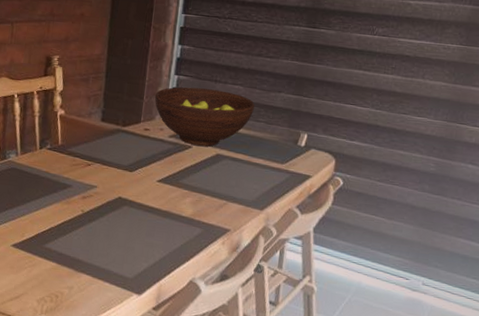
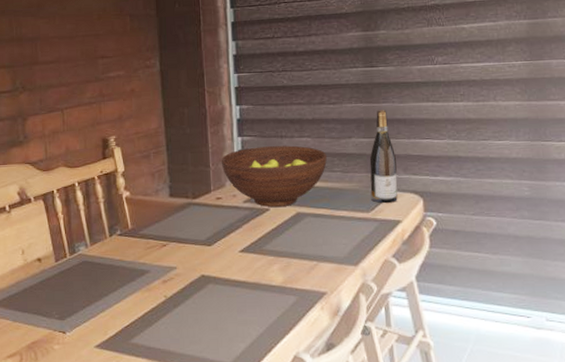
wine bottle: none [287,70,320,159] -> present [369,110,398,204]

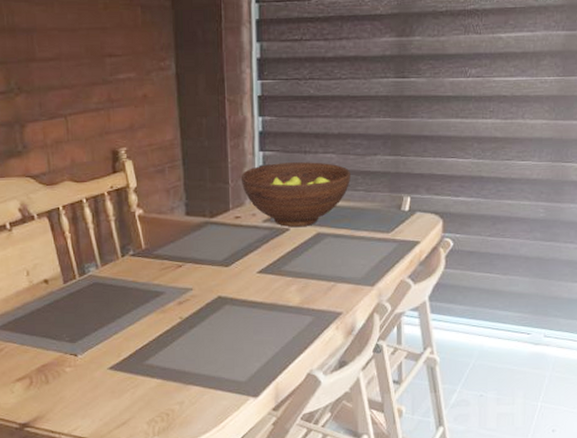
wine bottle: present [369,110,398,204] -> none [392,126,421,225]

